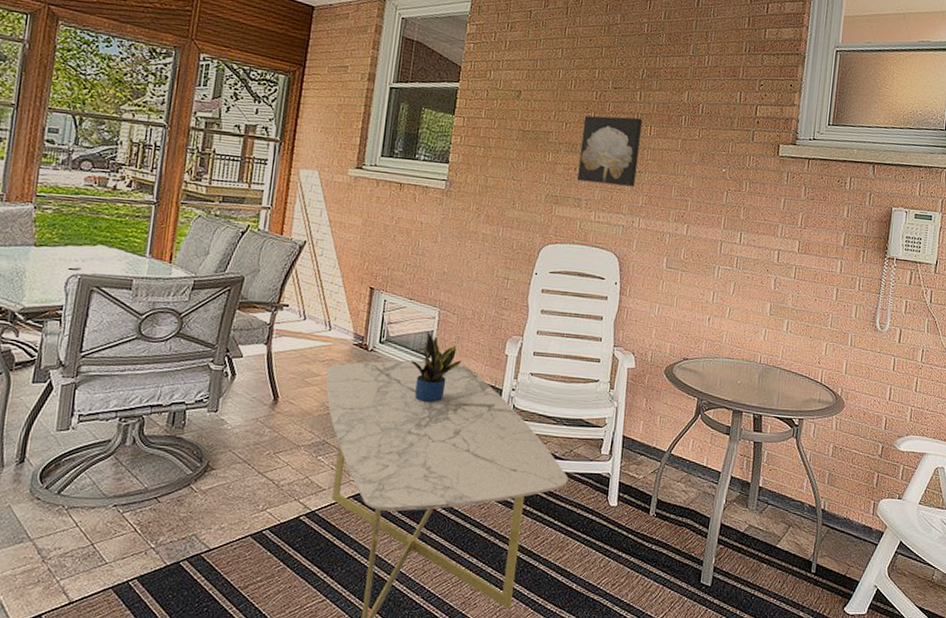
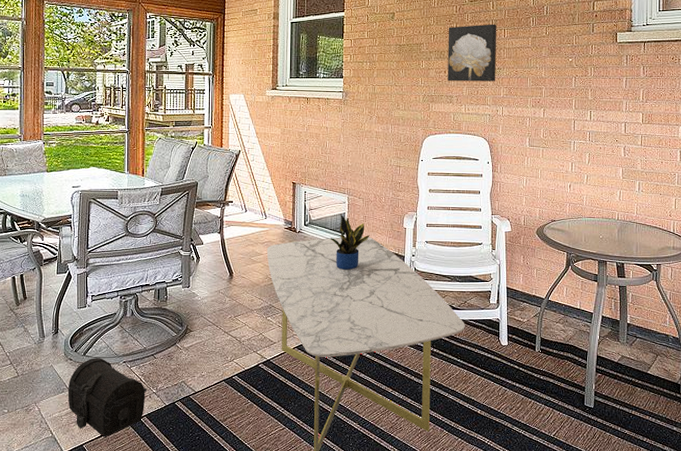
treasure chest: none [27,498,143,606] -> present [67,358,148,437]

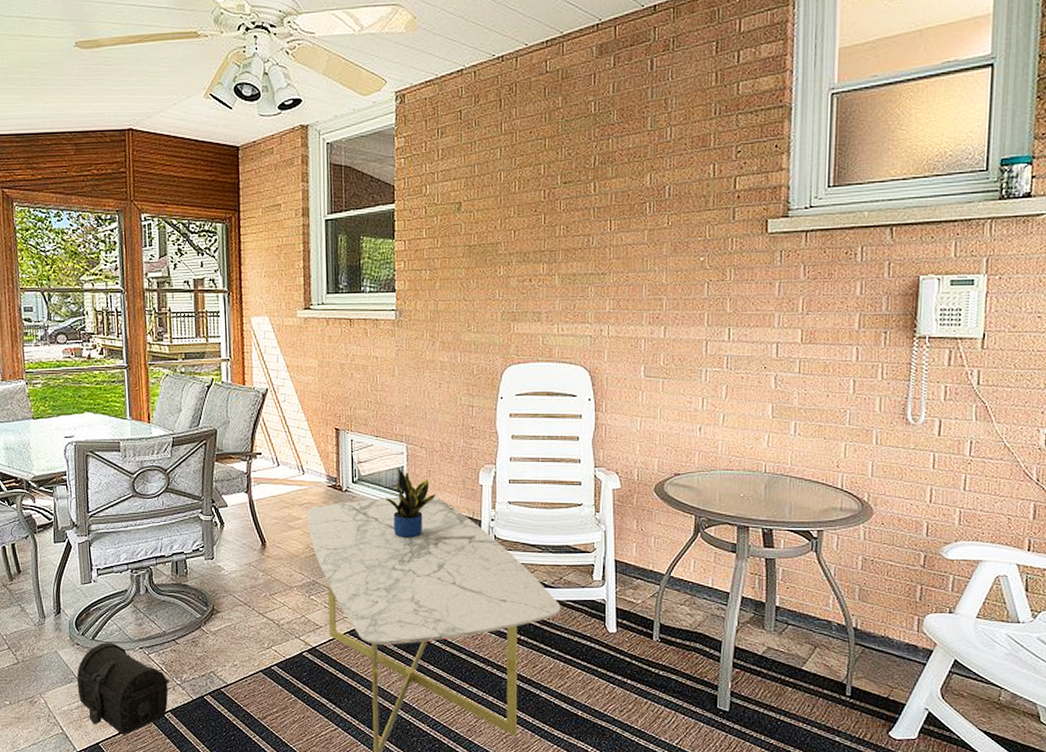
wall art: present [448,24,497,81] -> none [534,212,601,293]

